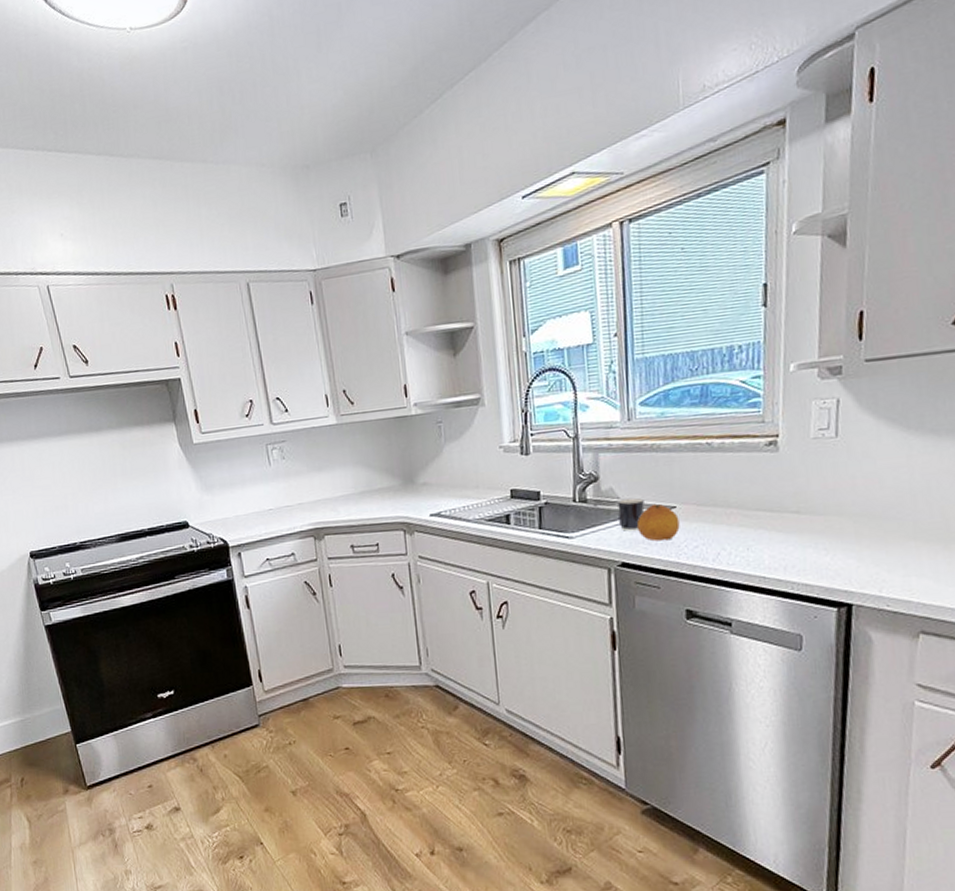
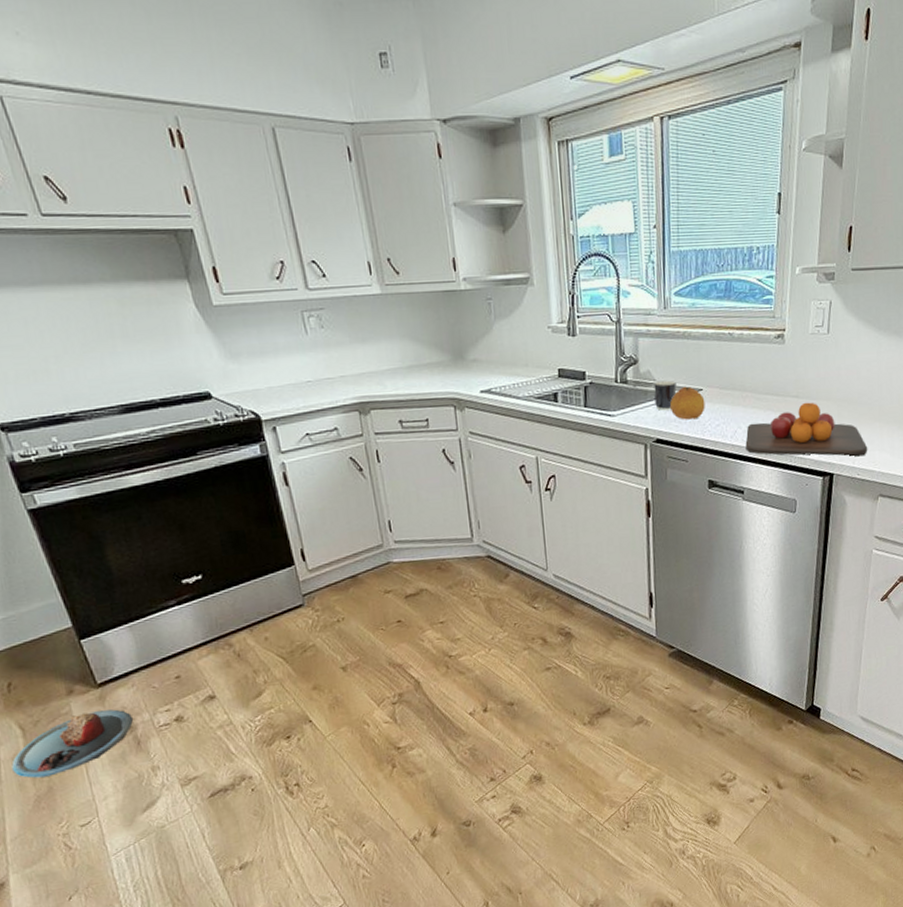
pet bowl: none [19,811,112,868] -> present [11,709,133,779]
chopping board: none [731,518,901,583] -> present [745,402,868,457]

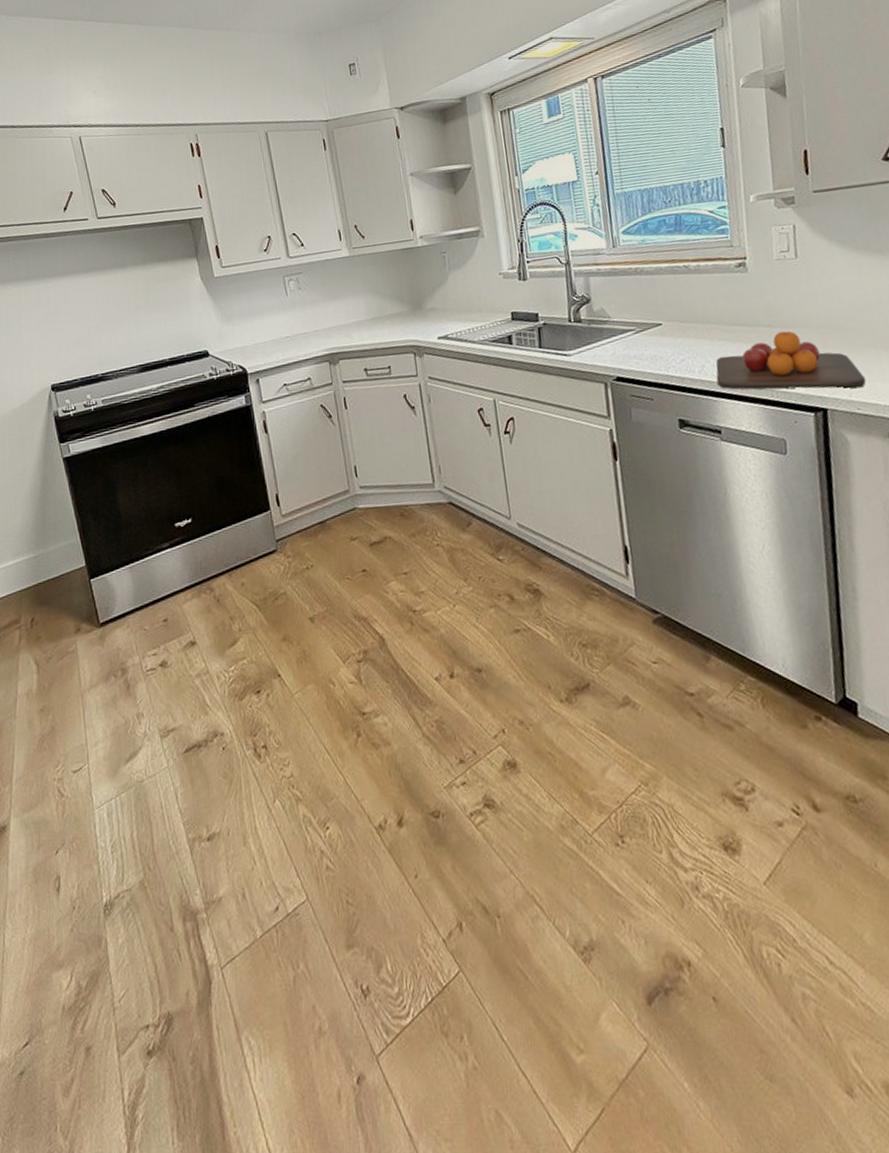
pet bowl: present [11,709,133,779] -> none [25,650,125,716]
mug: present [654,380,677,412] -> none [609,316,634,348]
fruit: present [669,386,705,420] -> none [627,321,667,357]

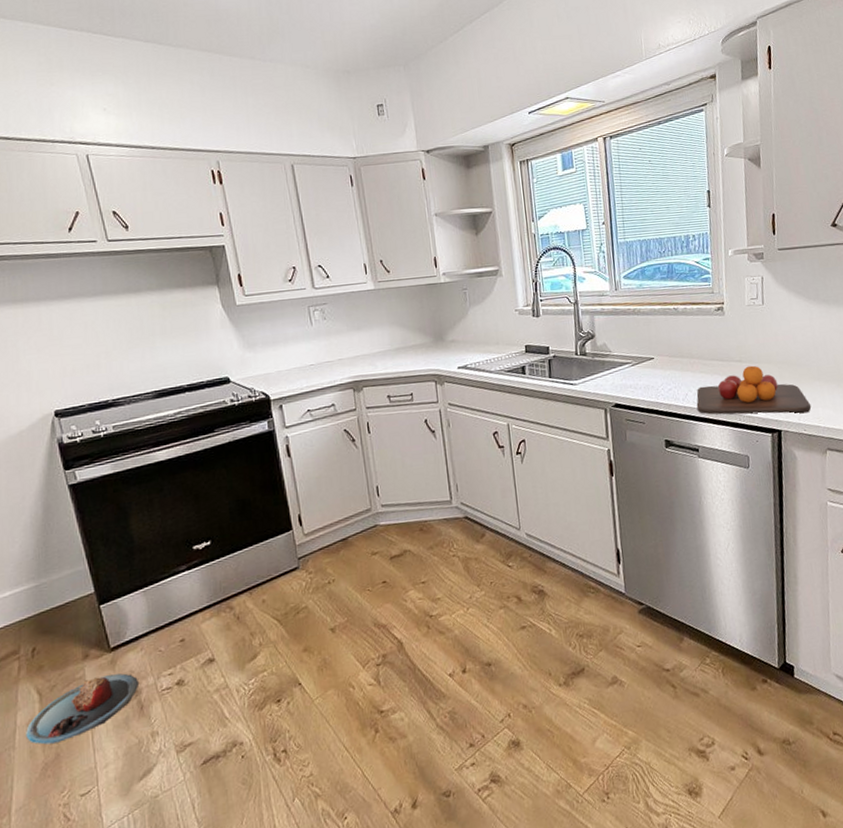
pet bowl: none [25,650,125,716] -> present [26,673,138,745]

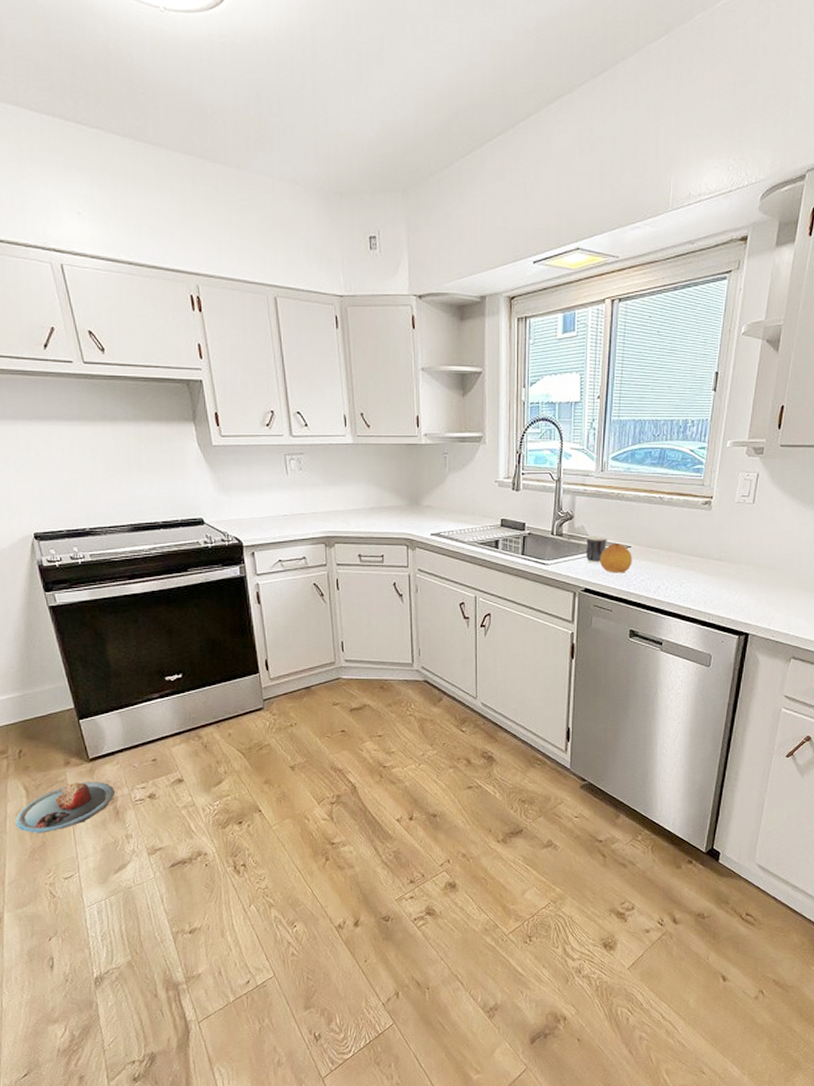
mug: none [610,351,631,379] -> present [586,536,607,564]
fruit: none [625,356,658,386] -> present [599,542,632,573]
chopping board: present [696,365,812,415] -> none [667,565,784,618]

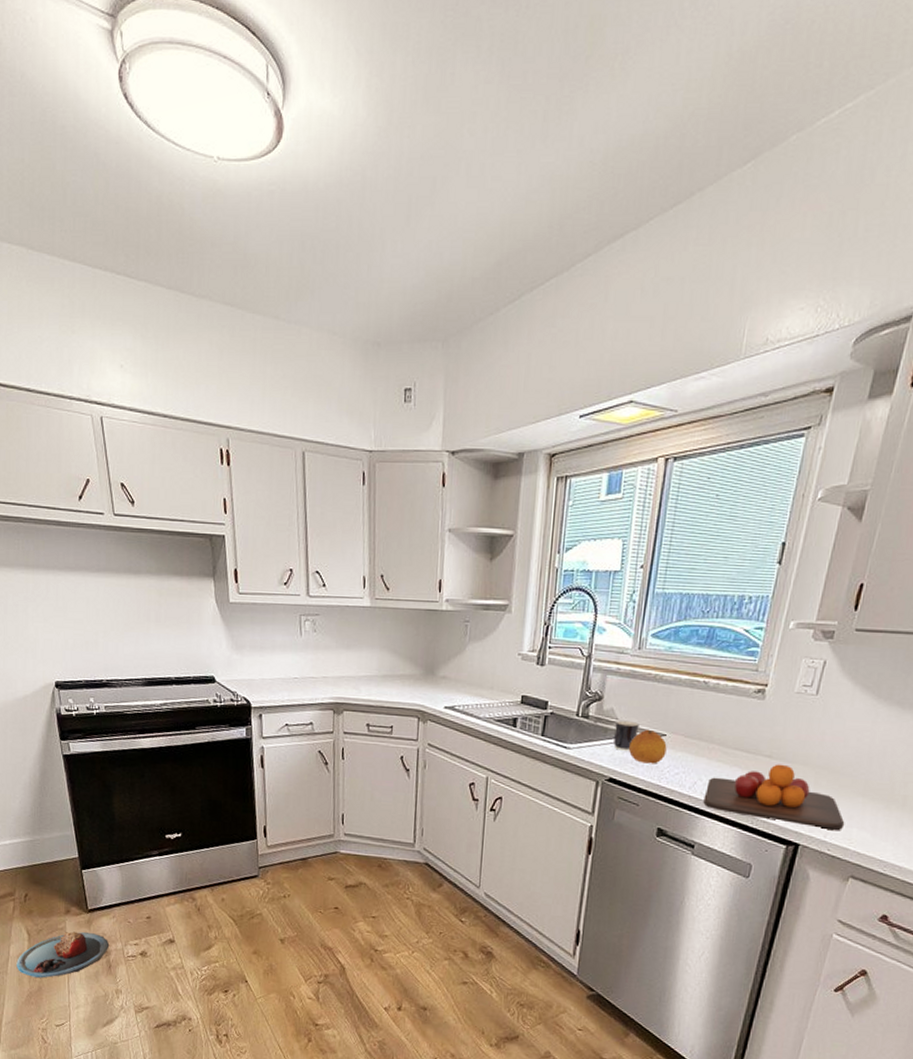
chopping board: none [667,565,784,618] -> present [703,764,845,830]

